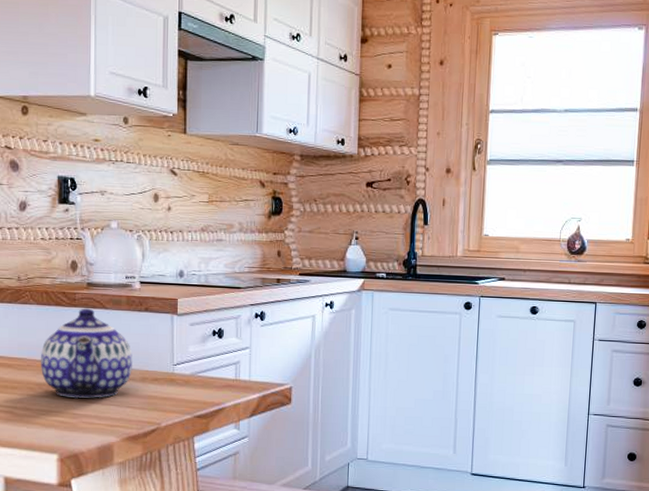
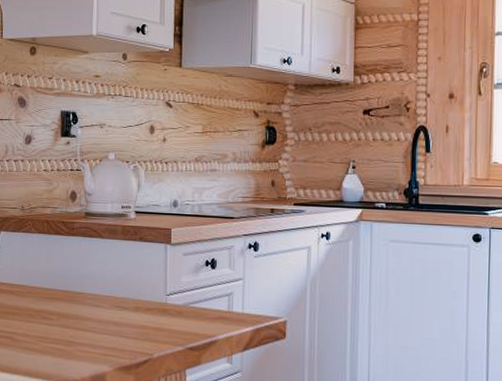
teapot: present [41,308,132,398] -> none [40,237,127,326]

